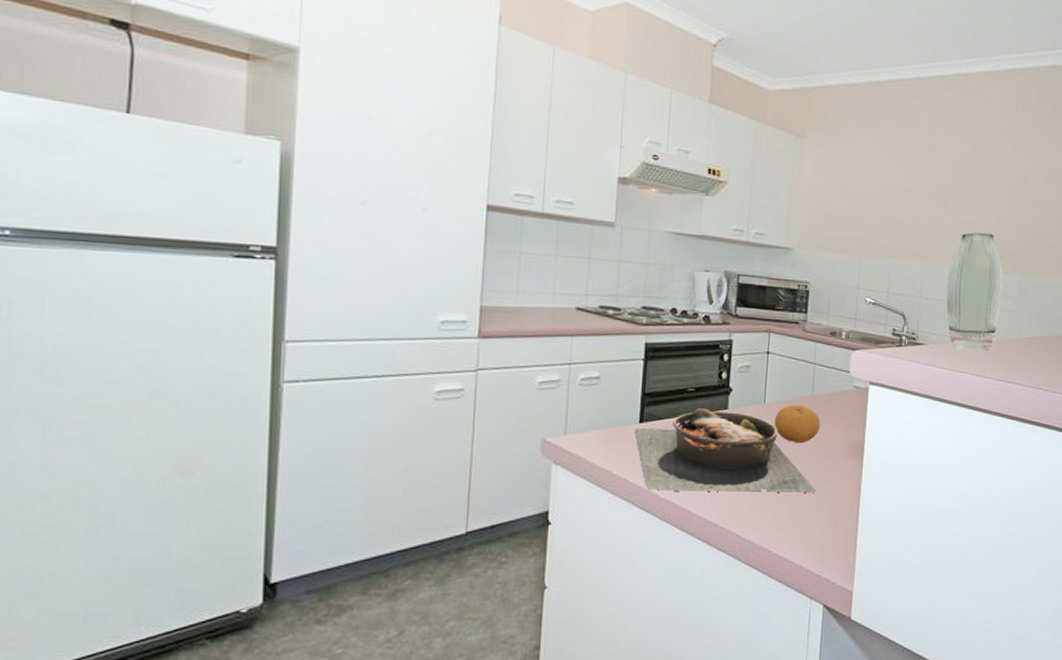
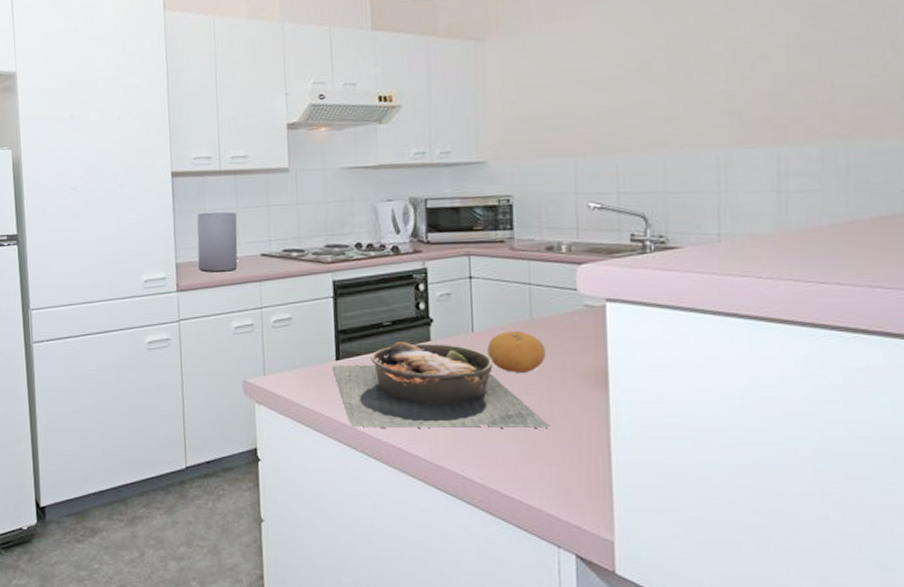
canister: none [506,254,555,322] -> present [197,212,238,273]
vase: present [946,232,1003,352] -> none [704,99,795,250]

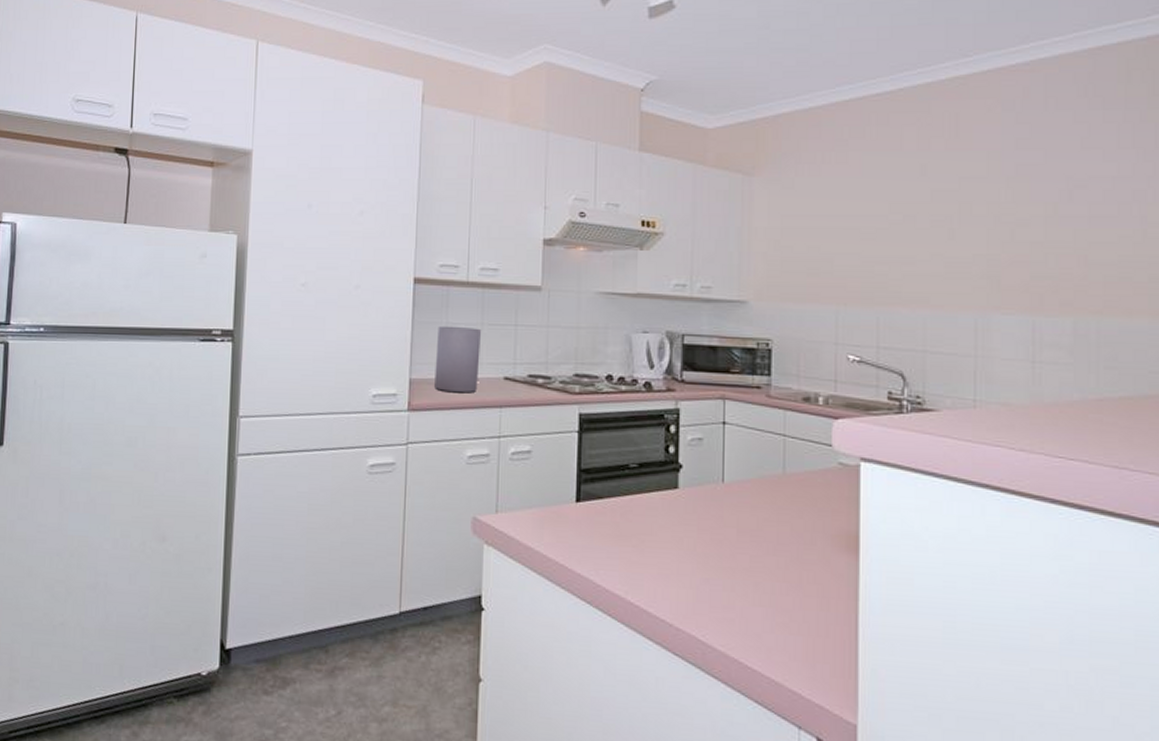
bowl: present [332,342,551,428] -> none [571,487,798,594]
fruit: present [487,331,546,373] -> none [737,485,797,531]

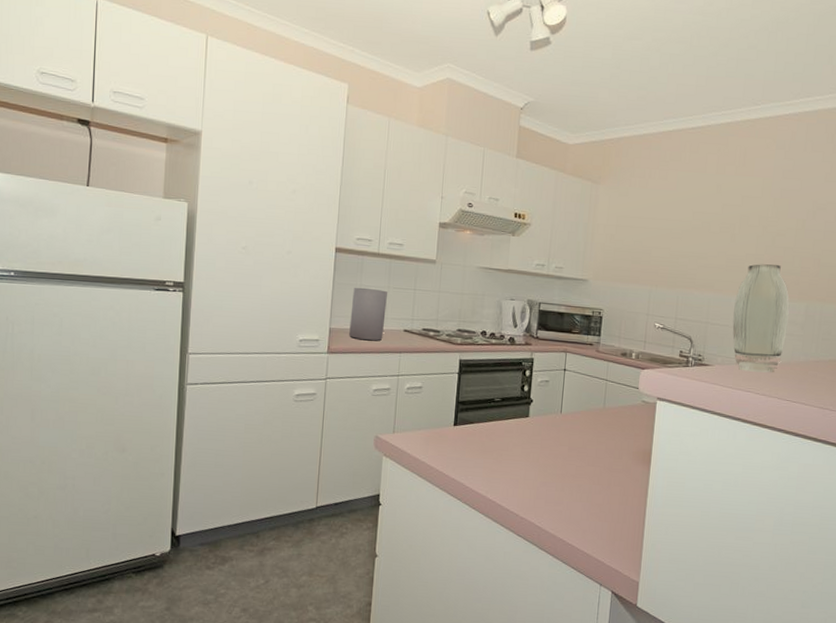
vase: none [963,267,1048,419] -> present [732,264,790,373]

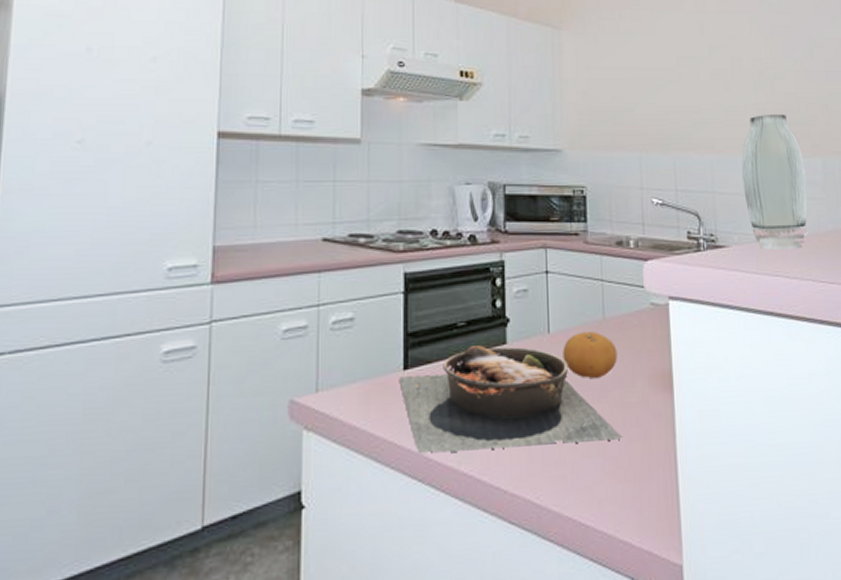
canister: present [349,287,387,341] -> none [243,184,295,260]
bowl: none [450,415,607,493] -> present [399,345,623,454]
fruit: none [569,415,611,449] -> present [563,332,618,378]

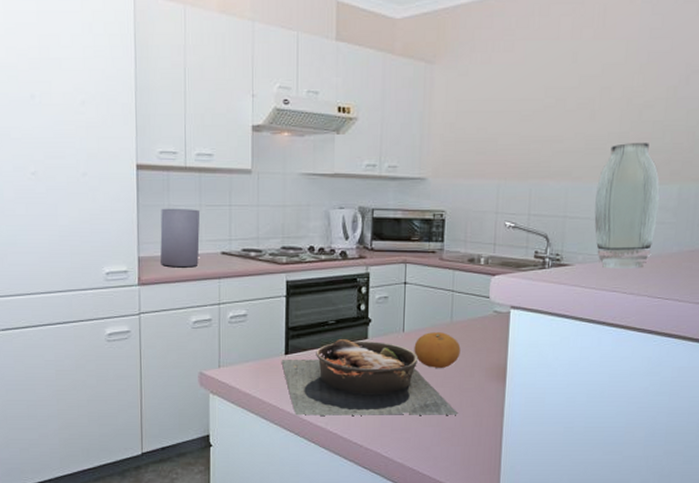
canister: none [243,184,295,260] -> present [160,208,200,268]

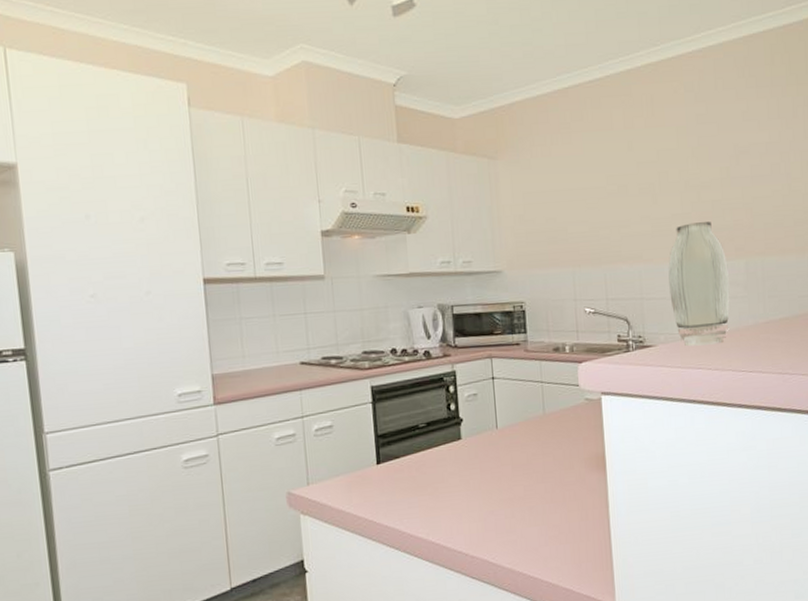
canister: present [160,208,200,268] -> none [232,320,277,383]
bowl: present [281,339,459,416] -> none [373,441,563,529]
fruit: present [414,332,461,368] -> none [509,425,557,464]

